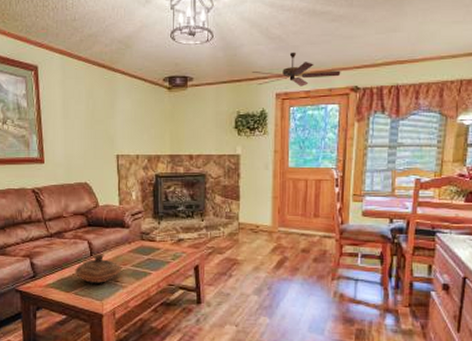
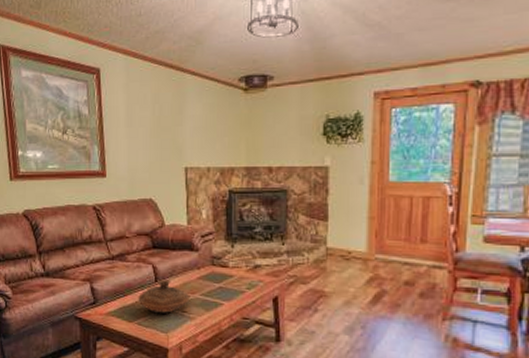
ceiling fan: present [252,52,341,87] -> none [345,40,458,84]

